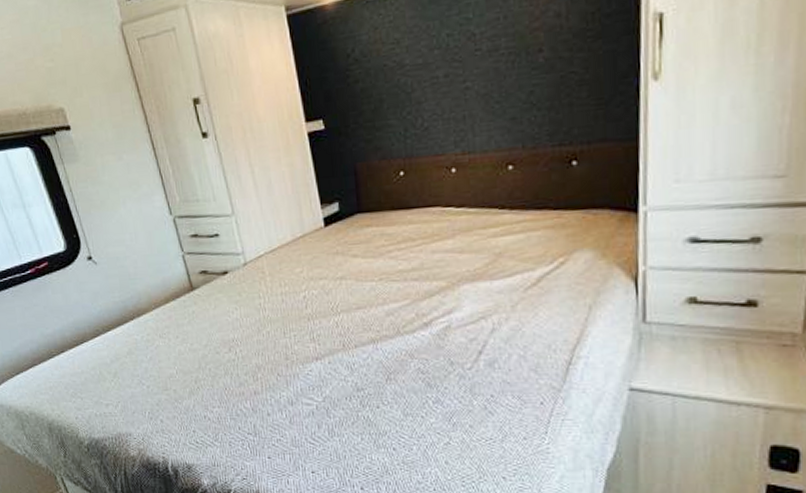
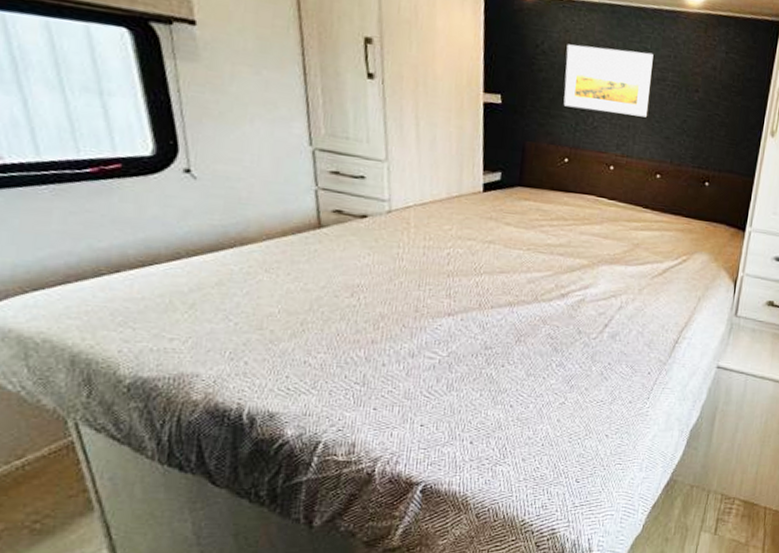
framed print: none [379,22,485,114] -> present [563,44,654,118]

